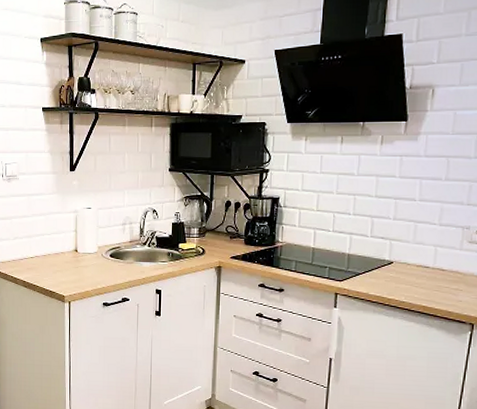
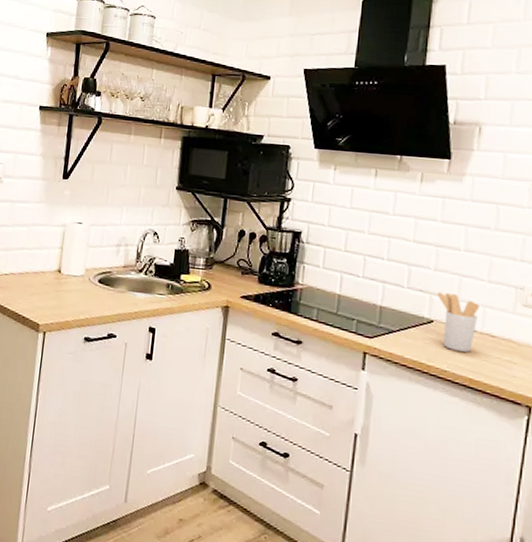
utensil holder: none [396,238,432,285] -> present [437,292,480,352]

